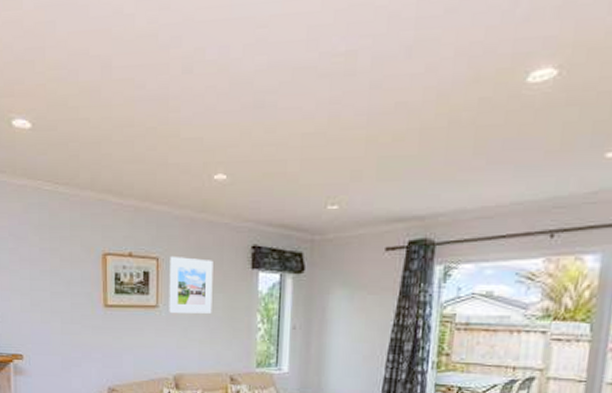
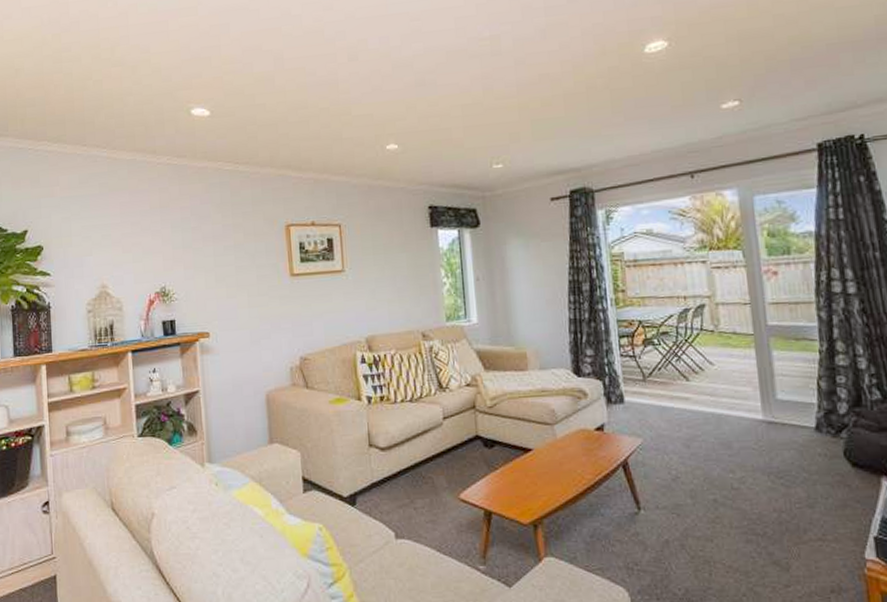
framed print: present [169,256,213,314] -> none [351,221,397,276]

